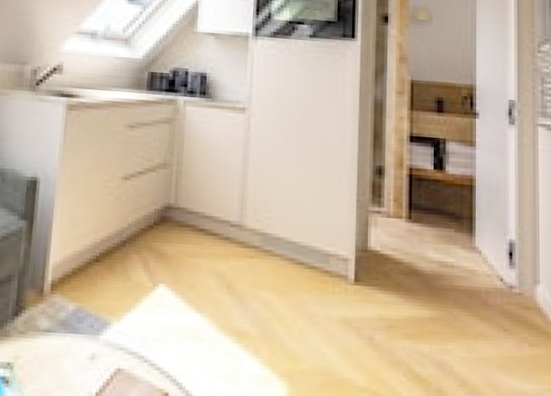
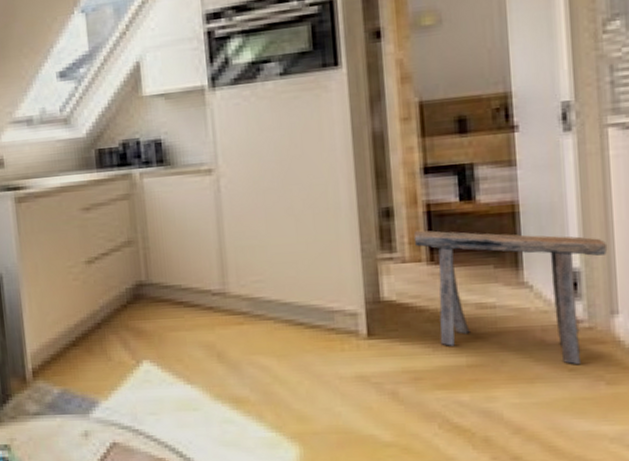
stool: none [398,190,535,327] -> present [413,230,608,365]

